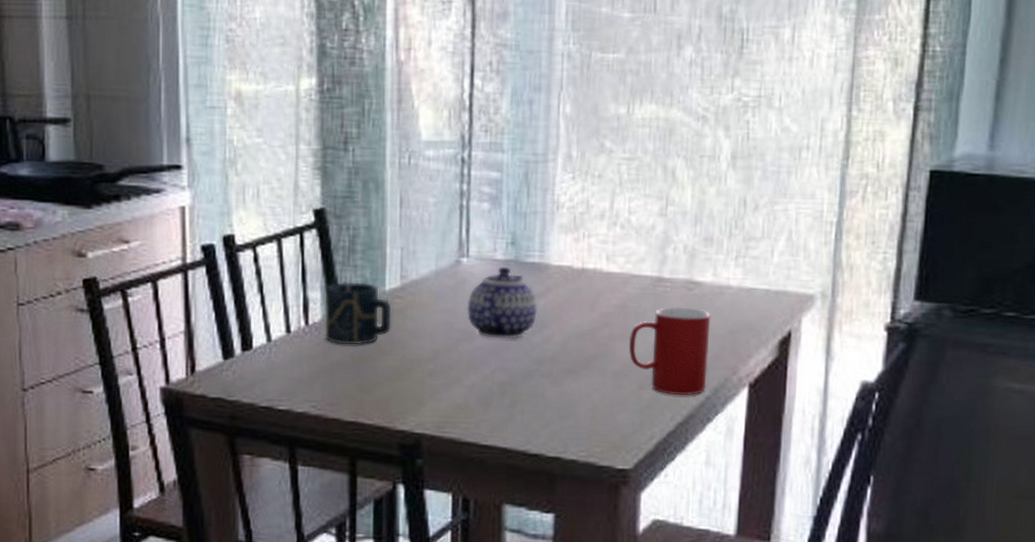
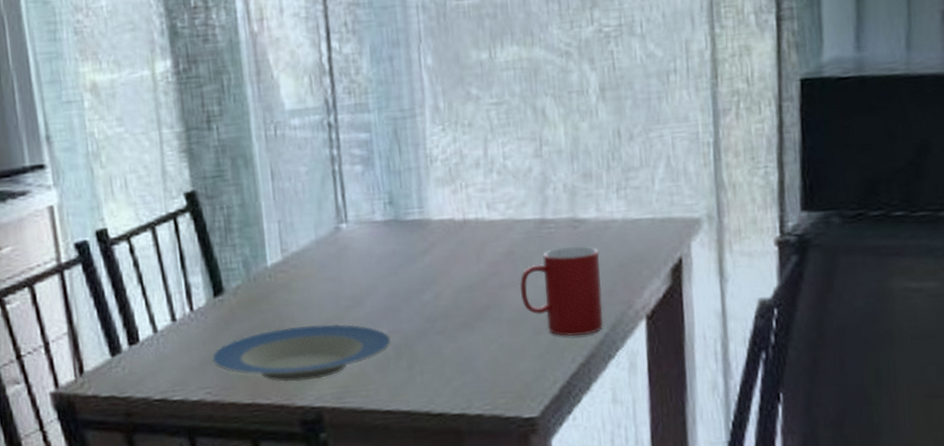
plate: none [320,352,498,407] -> present [211,323,392,383]
cup: present [324,282,393,345] -> none [206,260,279,327]
teapot: present [467,266,537,339] -> none [351,227,424,302]

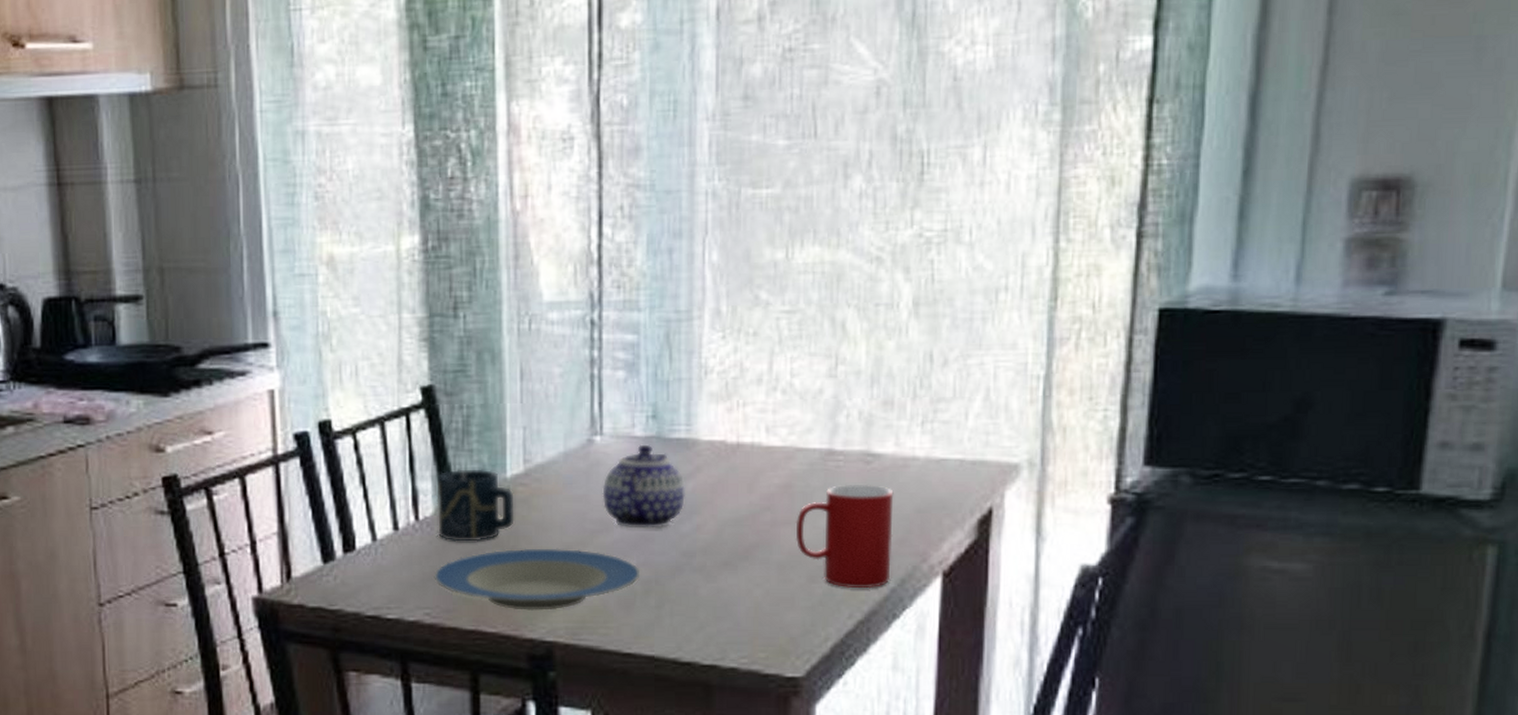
cup: none [206,260,279,327] -> present [437,469,516,542]
teapot: none [351,227,424,302] -> present [602,444,685,529]

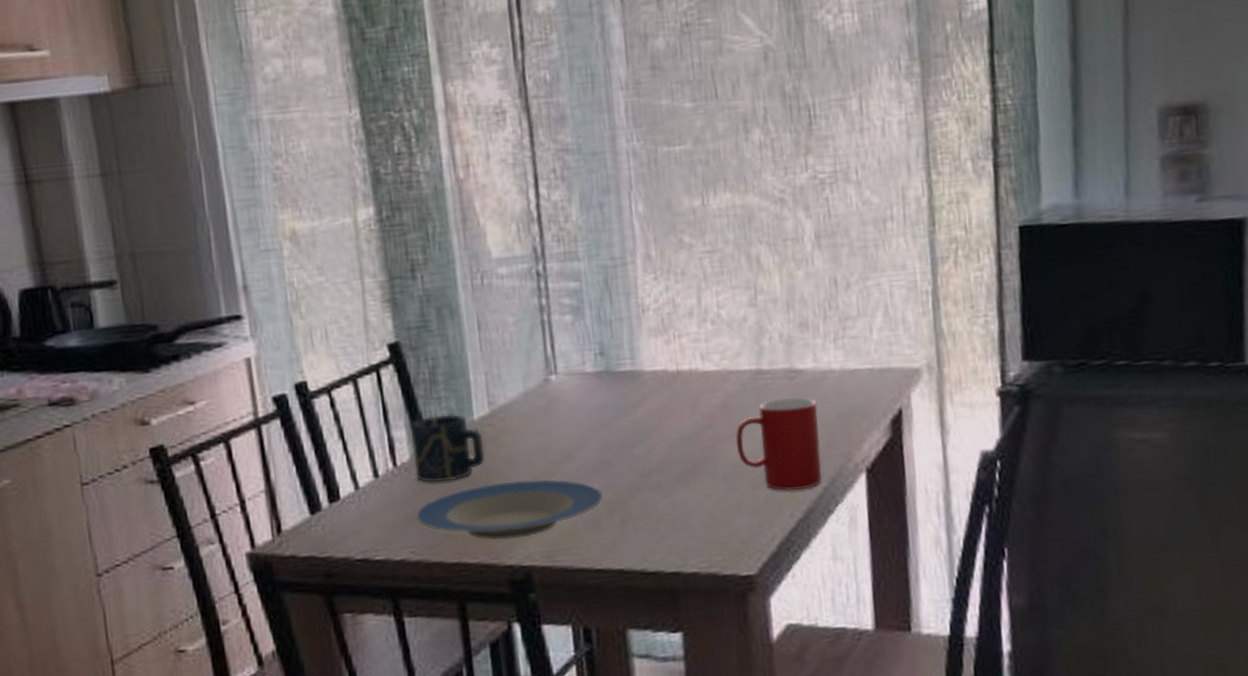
teapot: present [602,444,685,529] -> none [561,378,637,456]

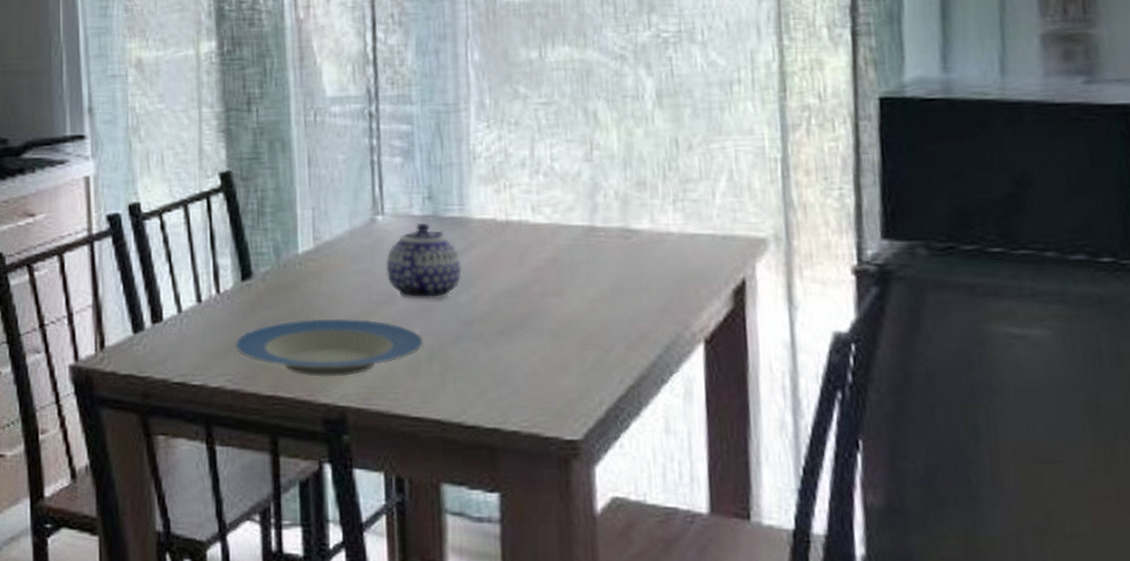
cup: present [410,414,486,483] -> none [235,246,308,313]
teapot: none [561,378,637,456] -> present [385,222,462,300]
cup: present [735,397,823,491] -> none [564,257,657,355]

